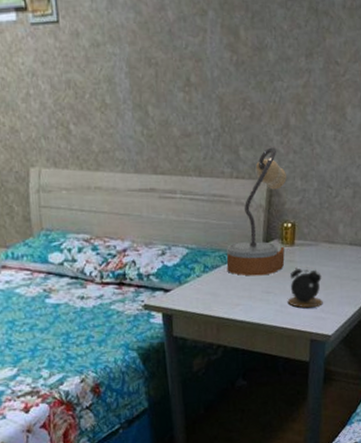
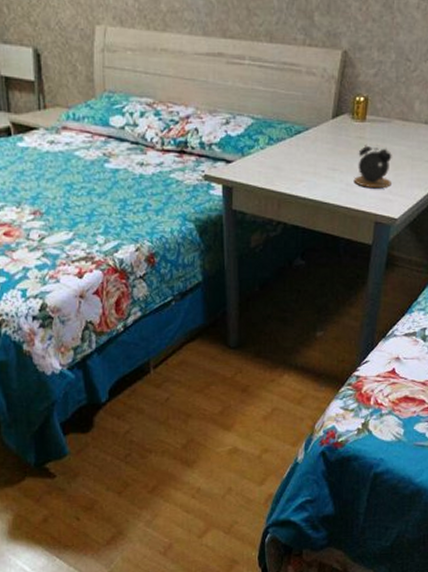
table lamp: present [226,147,287,276] -> none [292,14,363,152]

